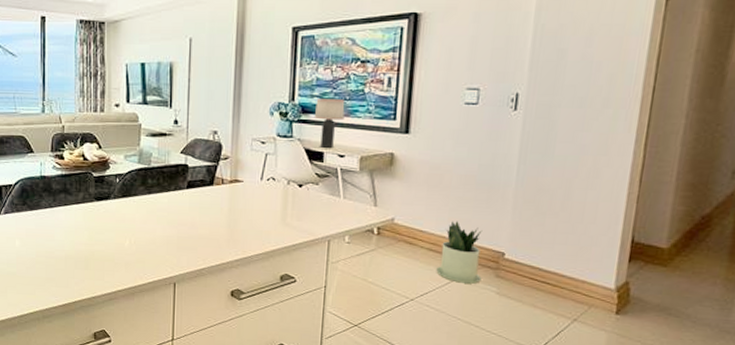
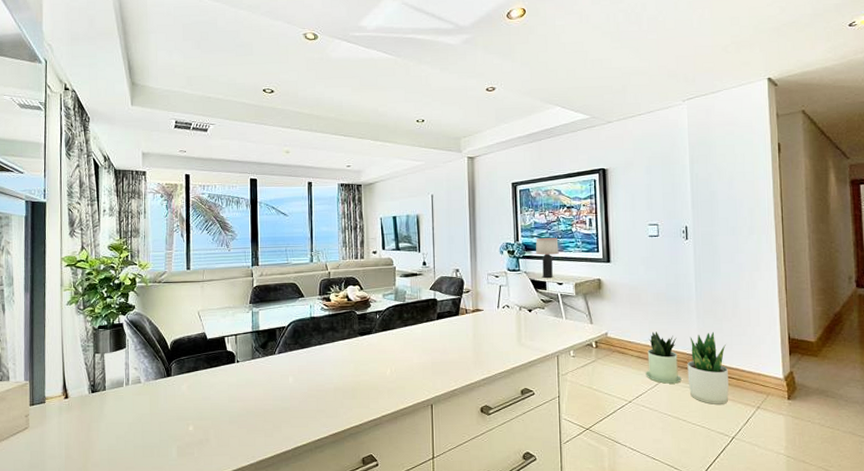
planter: none [488,226,546,313] -> present [687,331,729,405]

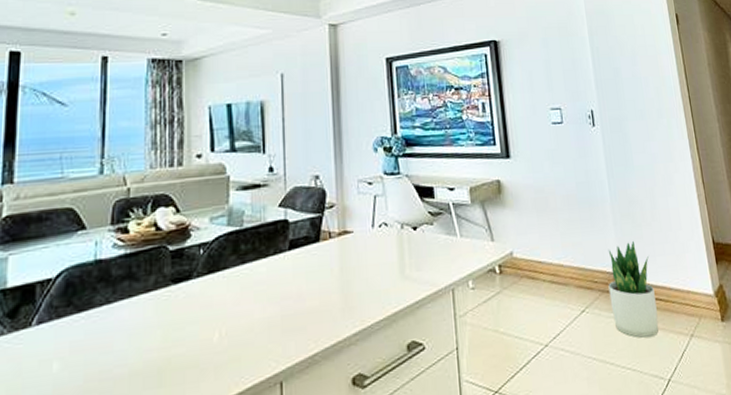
table lamp: present [535,238,559,279] -> none [418,128,448,183]
planter: present [646,331,682,384] -> none [561,245,604,316]

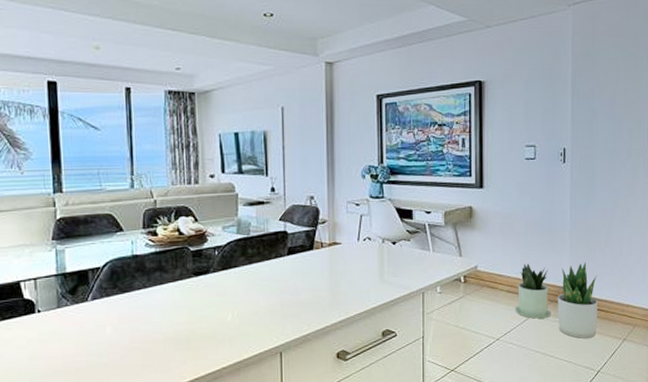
planter: none [561,245,604,316] -> present [515,263,551,319]

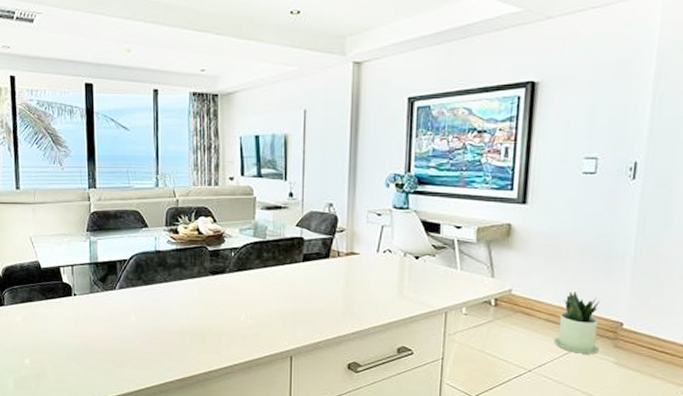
planter: present [557,262,598,339] -> none [607,296,664,382]

